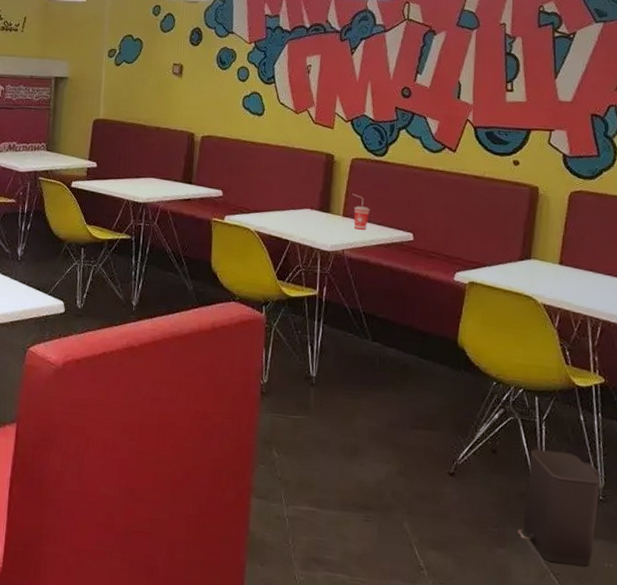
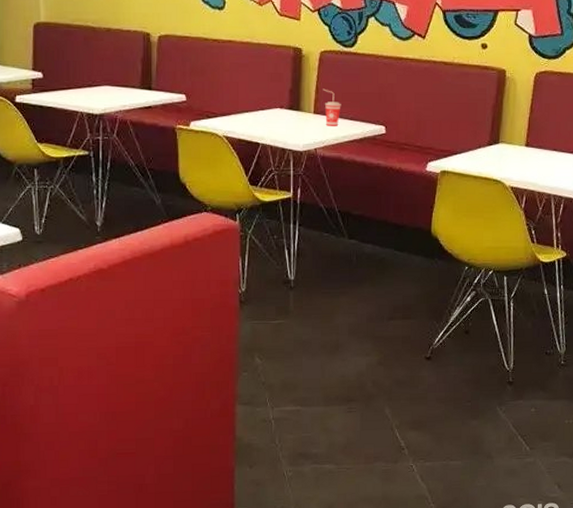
pedal bin: present [517,449,601,567] -> none [488,325,563,426]

